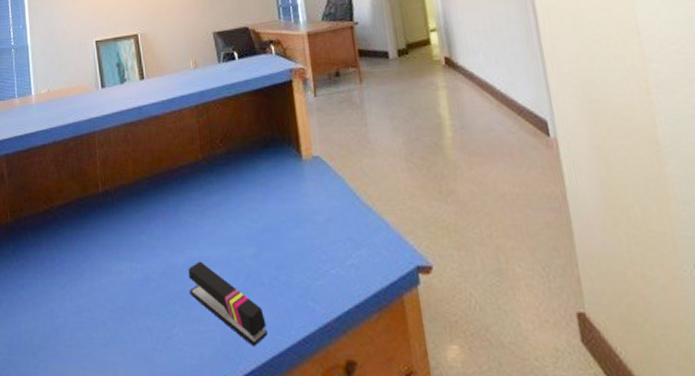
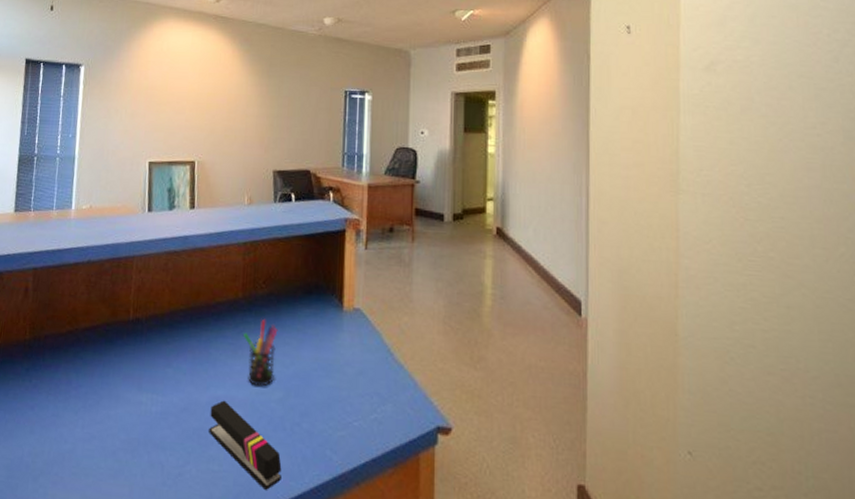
pen holder: none [209,178,245,244] -> present [244,320,278,387]

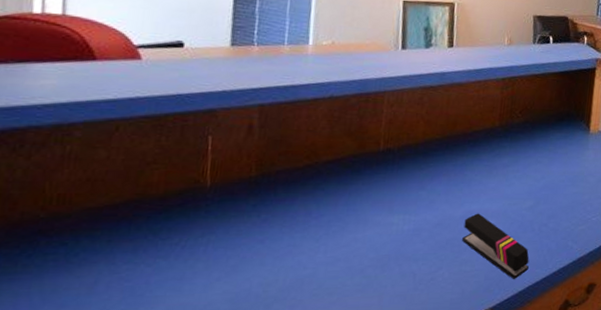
pen holder: present [244,320,278,387] -> none [499,144,531,198]

